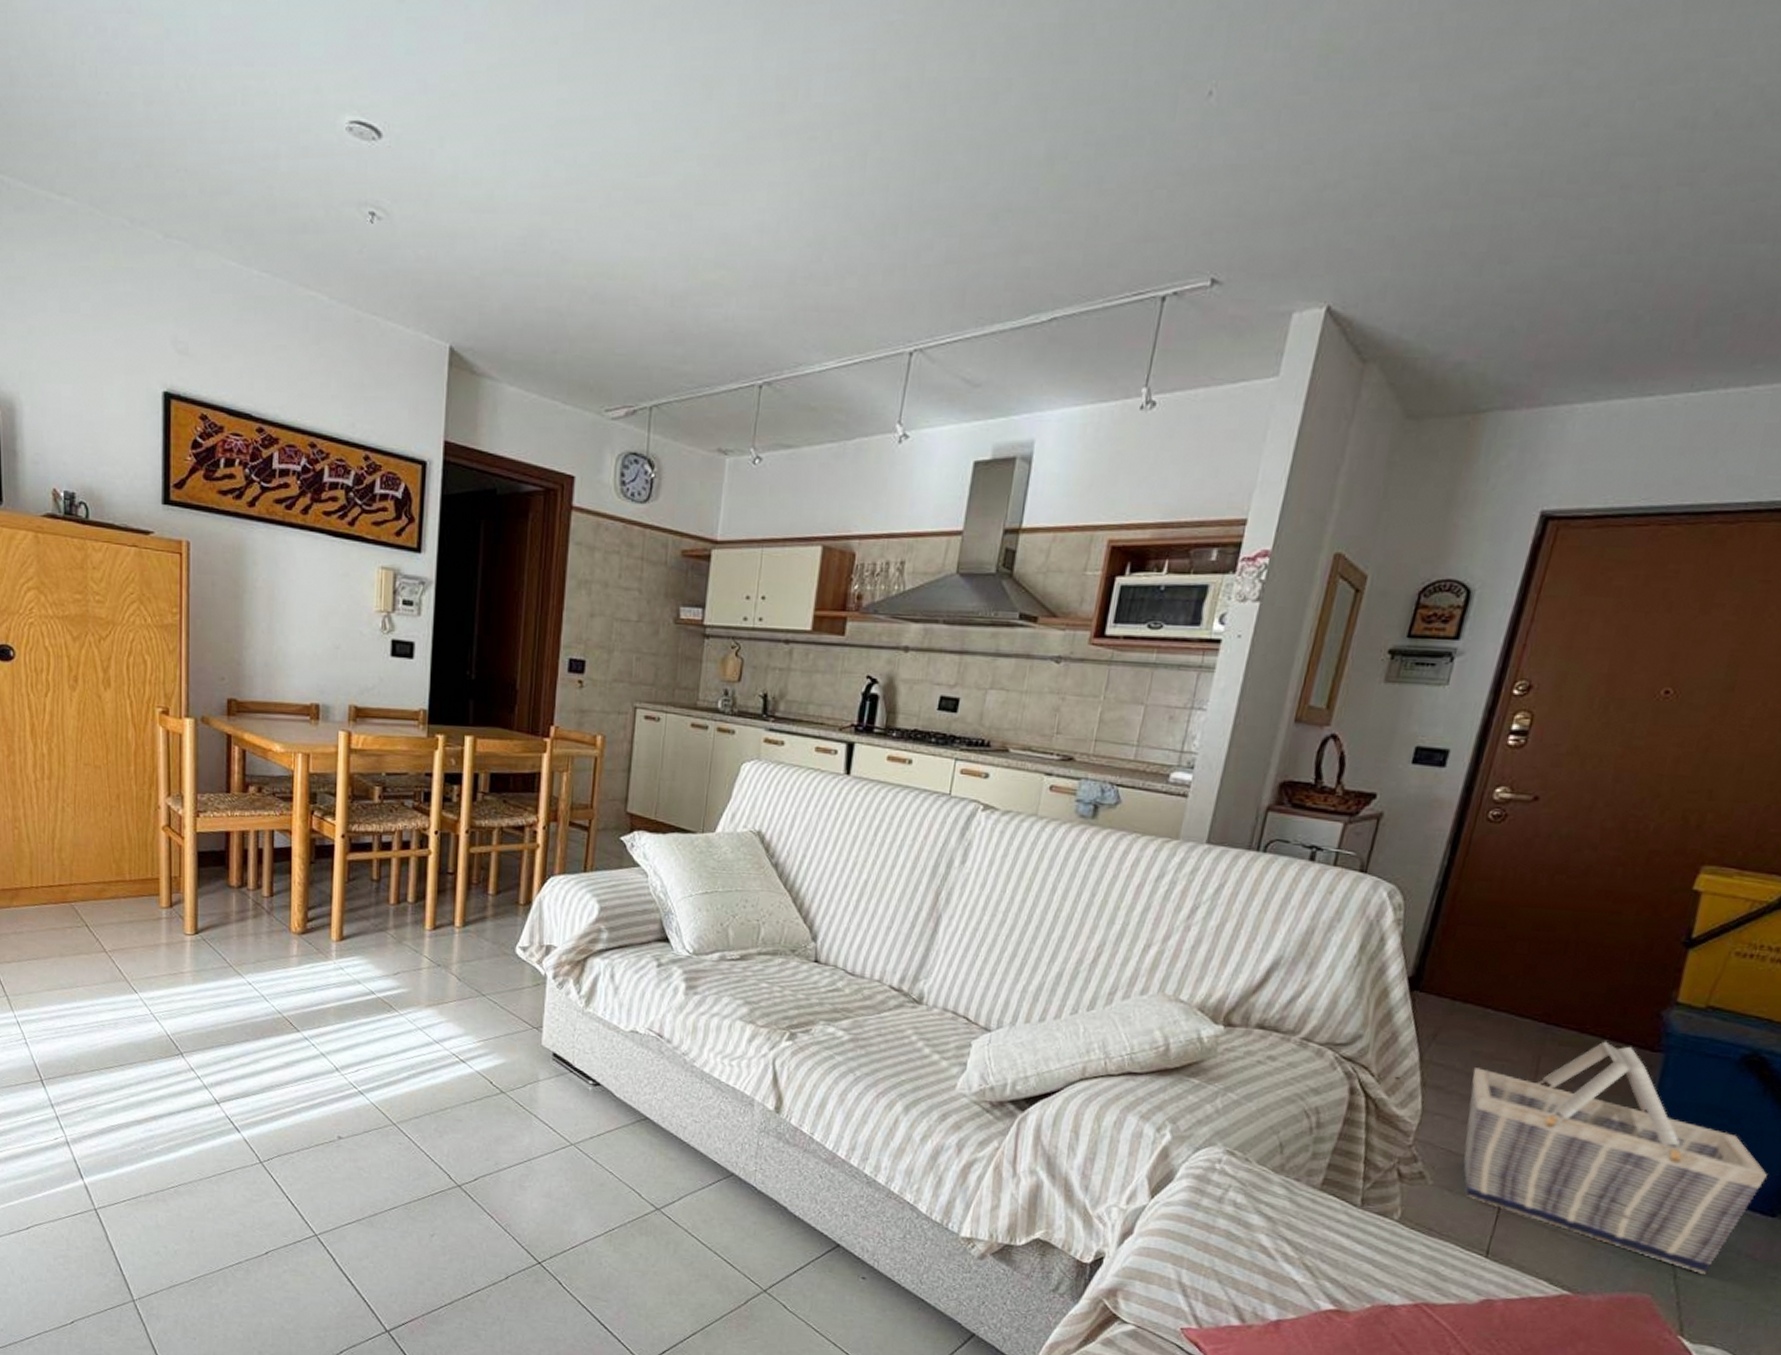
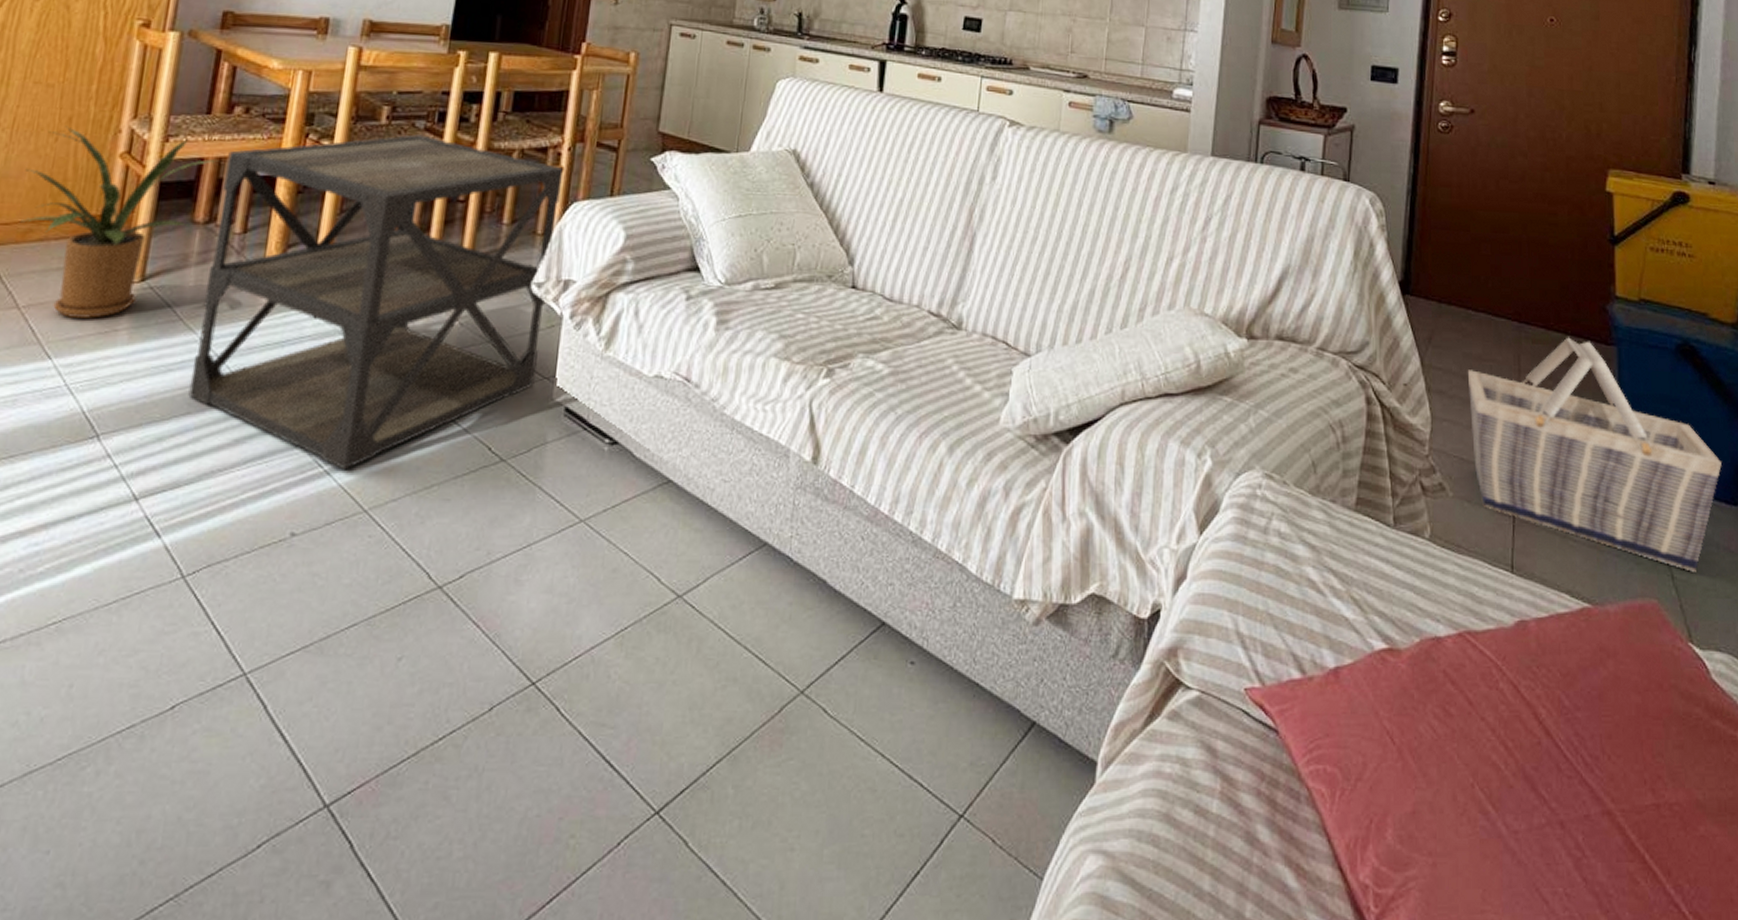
house plant: none [91,802,242,963] -> present [20,126,219,319]
side table: none [245,812,540,1092] -> present [188,134,564,470]

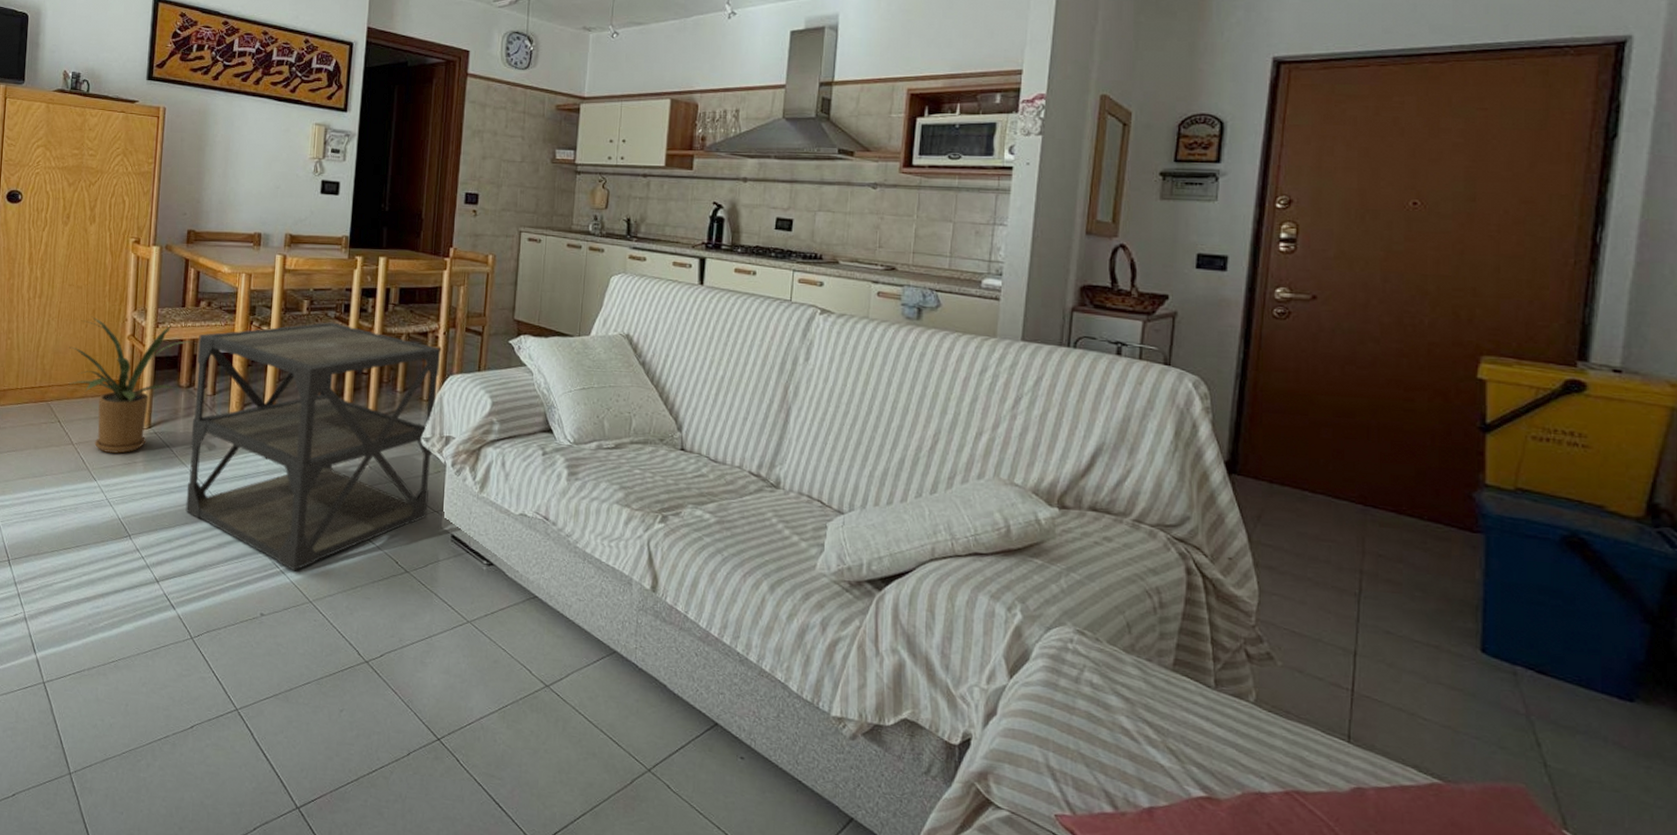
basket: present [1467,337,1722,572] -> none [1301,522,1615,763]

